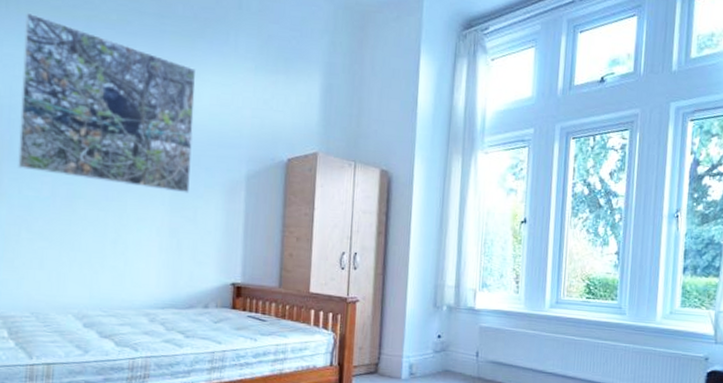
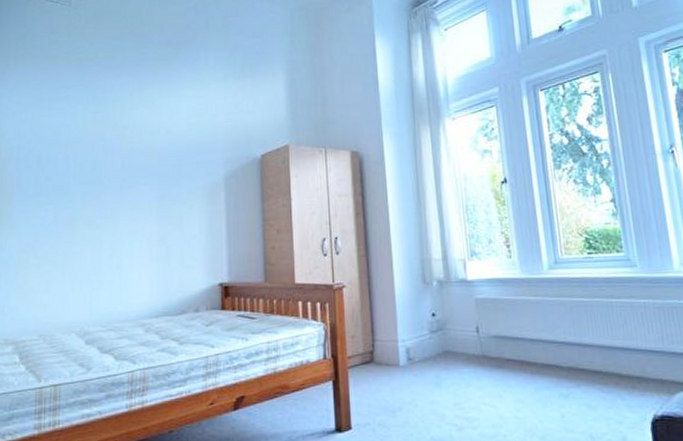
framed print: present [17,12,197,193] -> none [25,64,175,203]

